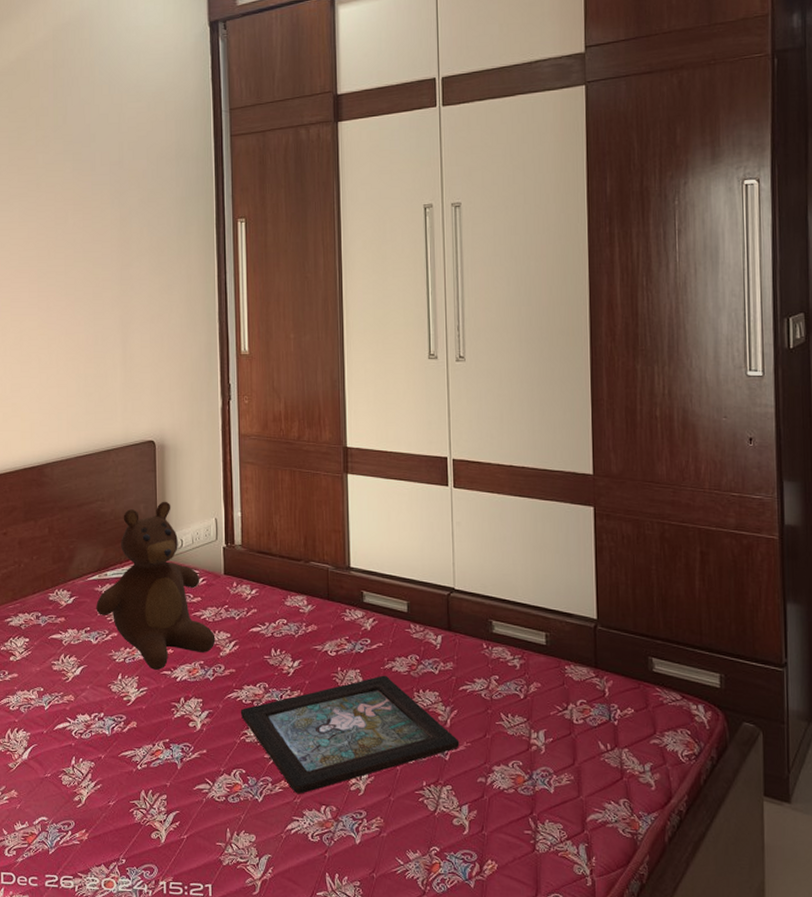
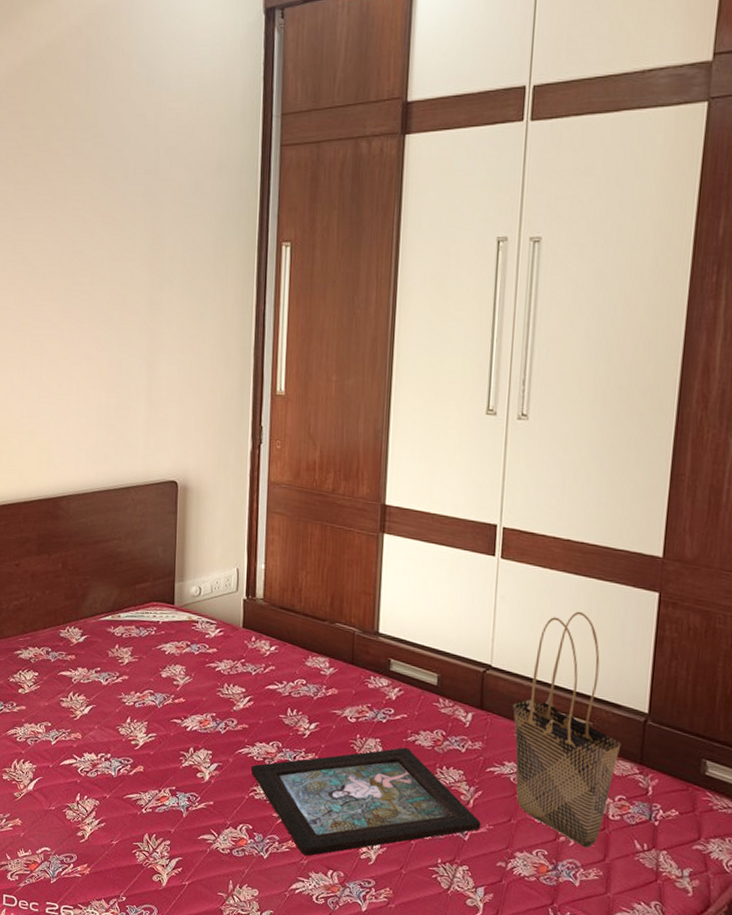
teddy bear: present [96,501,216,670] -> none [107,545,230,718]
tote bag: none [476,530,577,755] -> present [512,611,622,849]

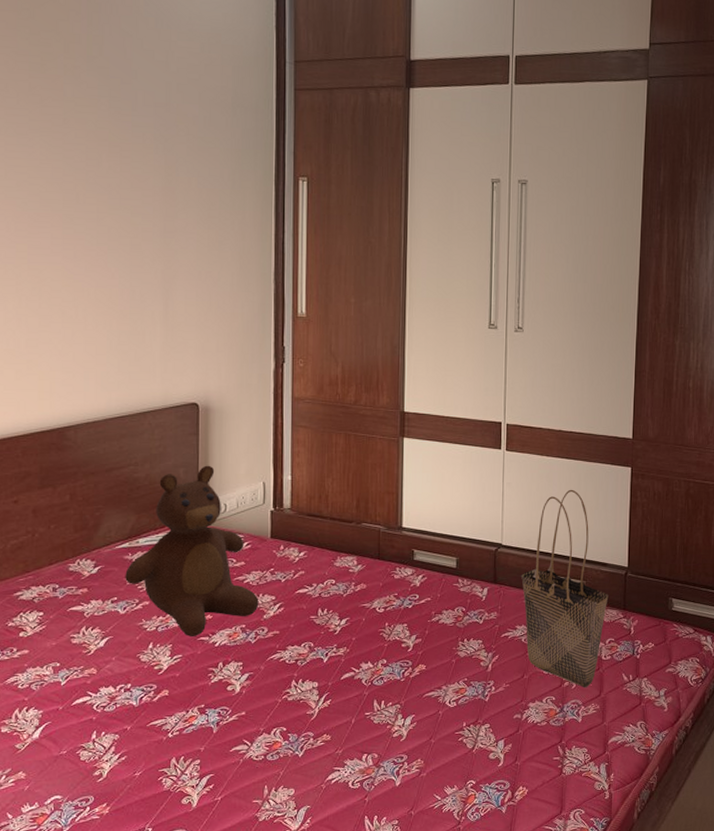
teddy bear: none [107,545,230,718] -> present [125,465,259,636]
decorative tray: present [250,747,481,856] -> none [283,627,499,746]

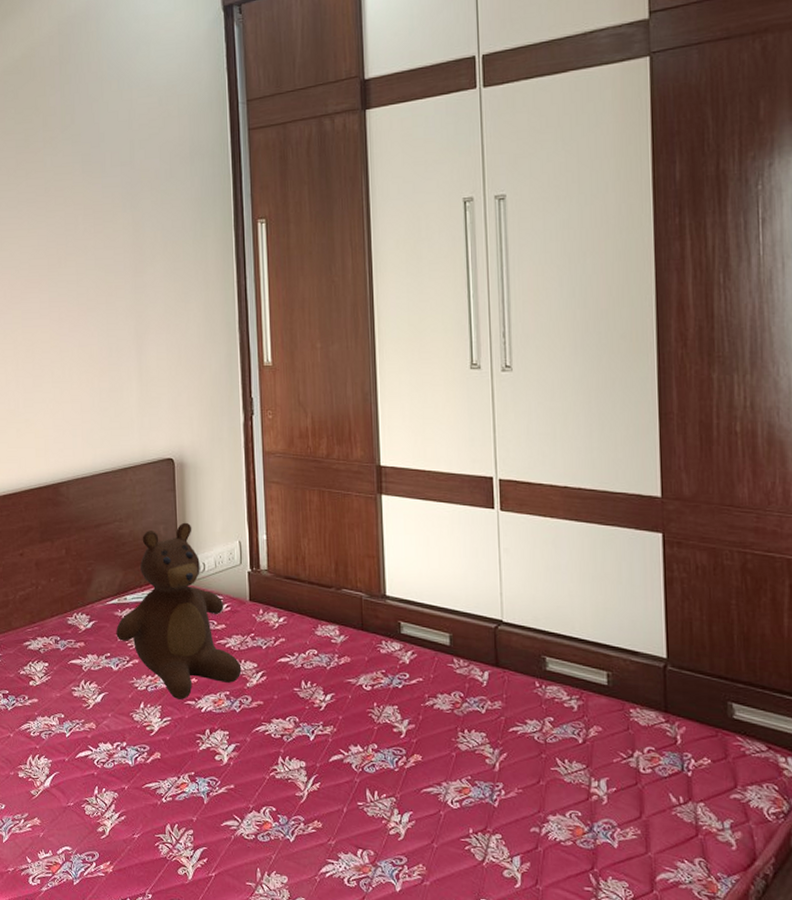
tote bag: present [520,489,609,688] -> none [527,558,644,806]

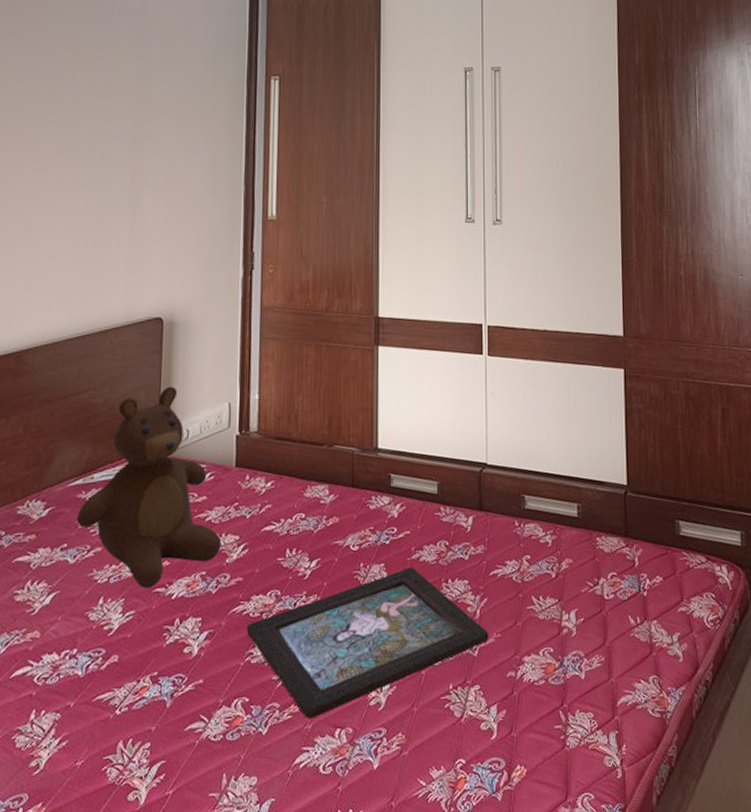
decorative tray: none [269,712,510,836] -> present [246,567,489,719]

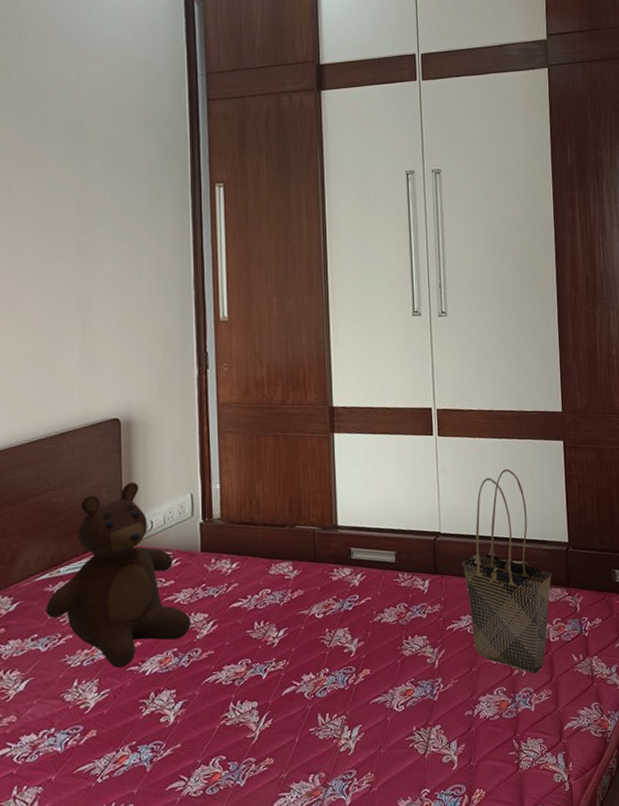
decorative tray: present [246,567,489,719] -> none [219,628,448,769]
tote bag: none [508,396,608,636] -> present [461,468,552,674]

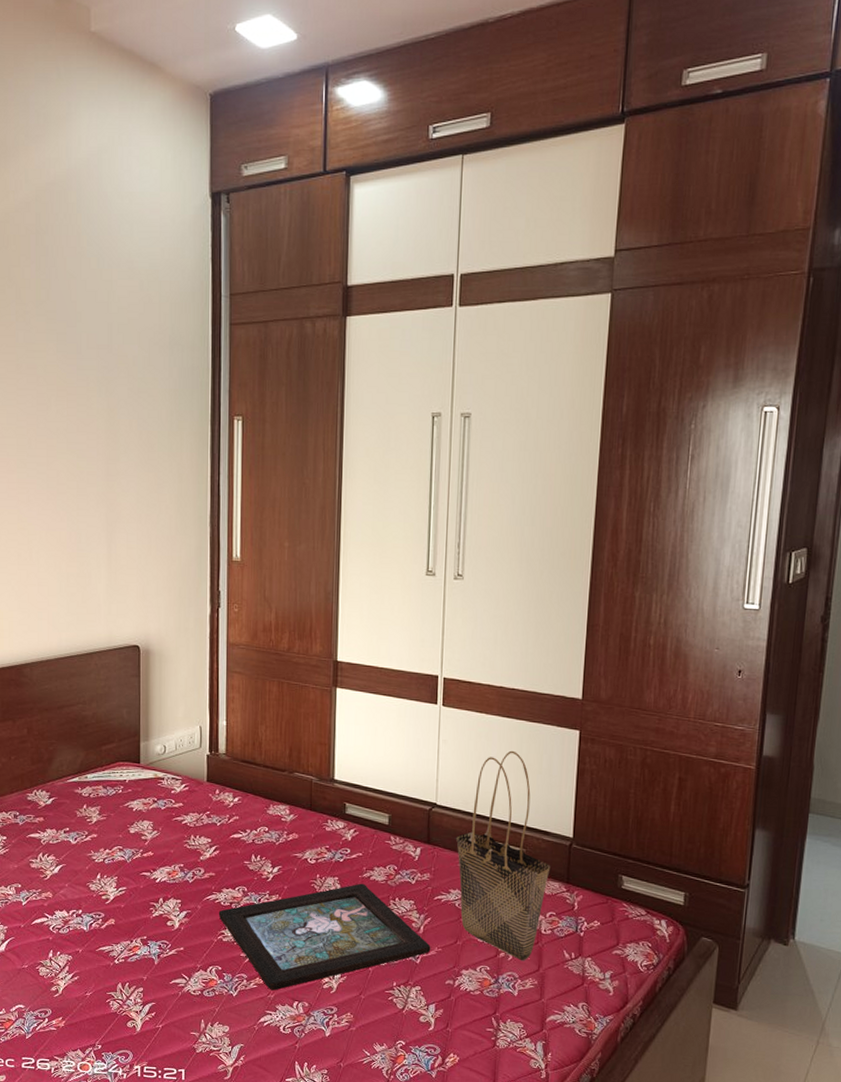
teddy bear: present [46,481,191,668] -> none [76,707,196,871]
decorative tray: none [219,628,448,769] -> present [218,883,431,991]

